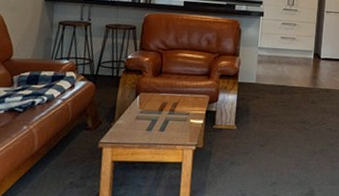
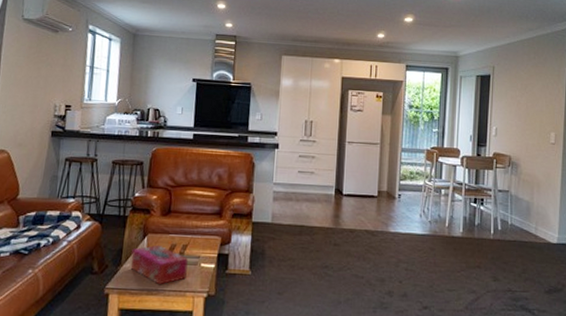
tissue box: none [123,102,179,139] -> present [130,244,189,285]

